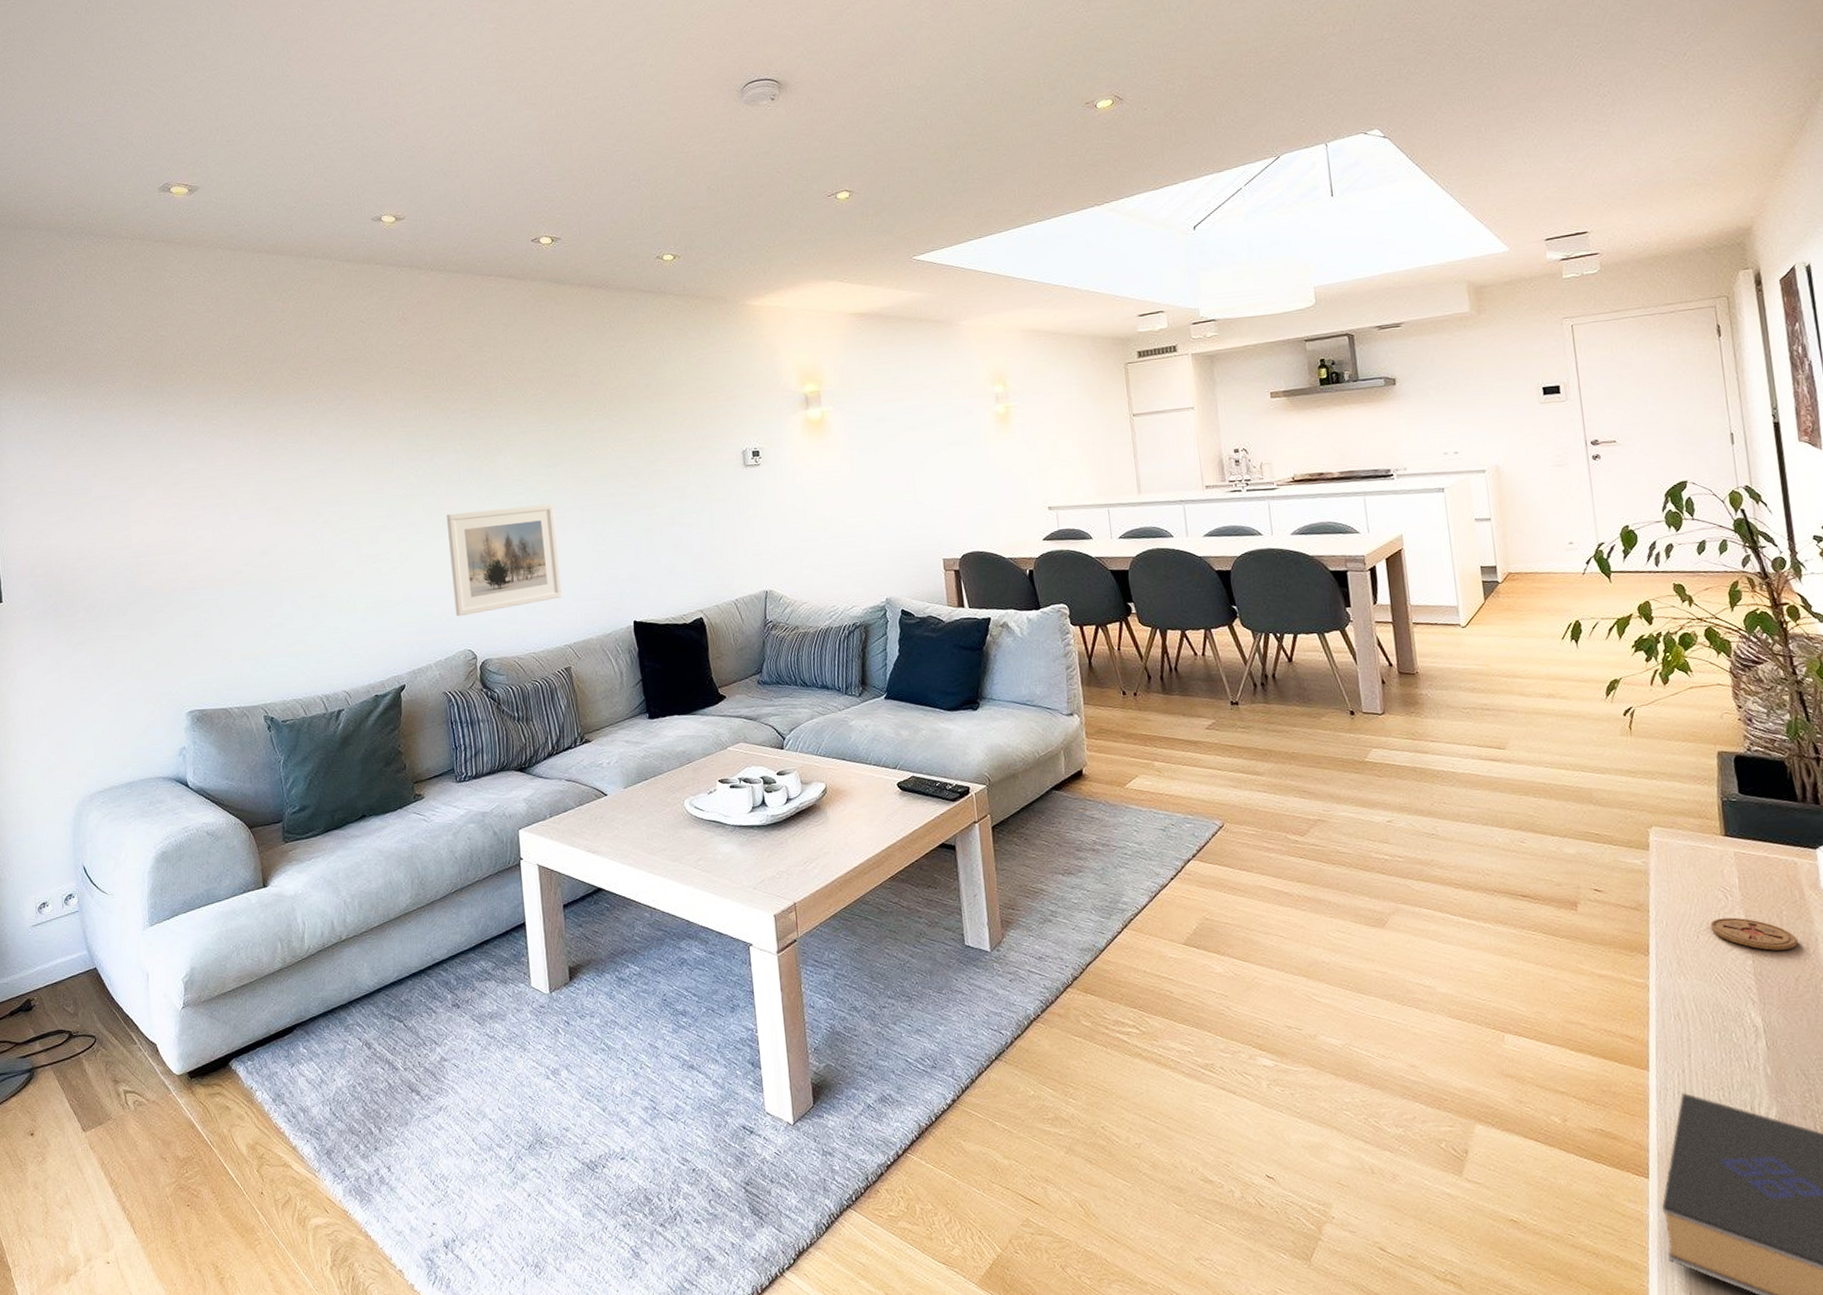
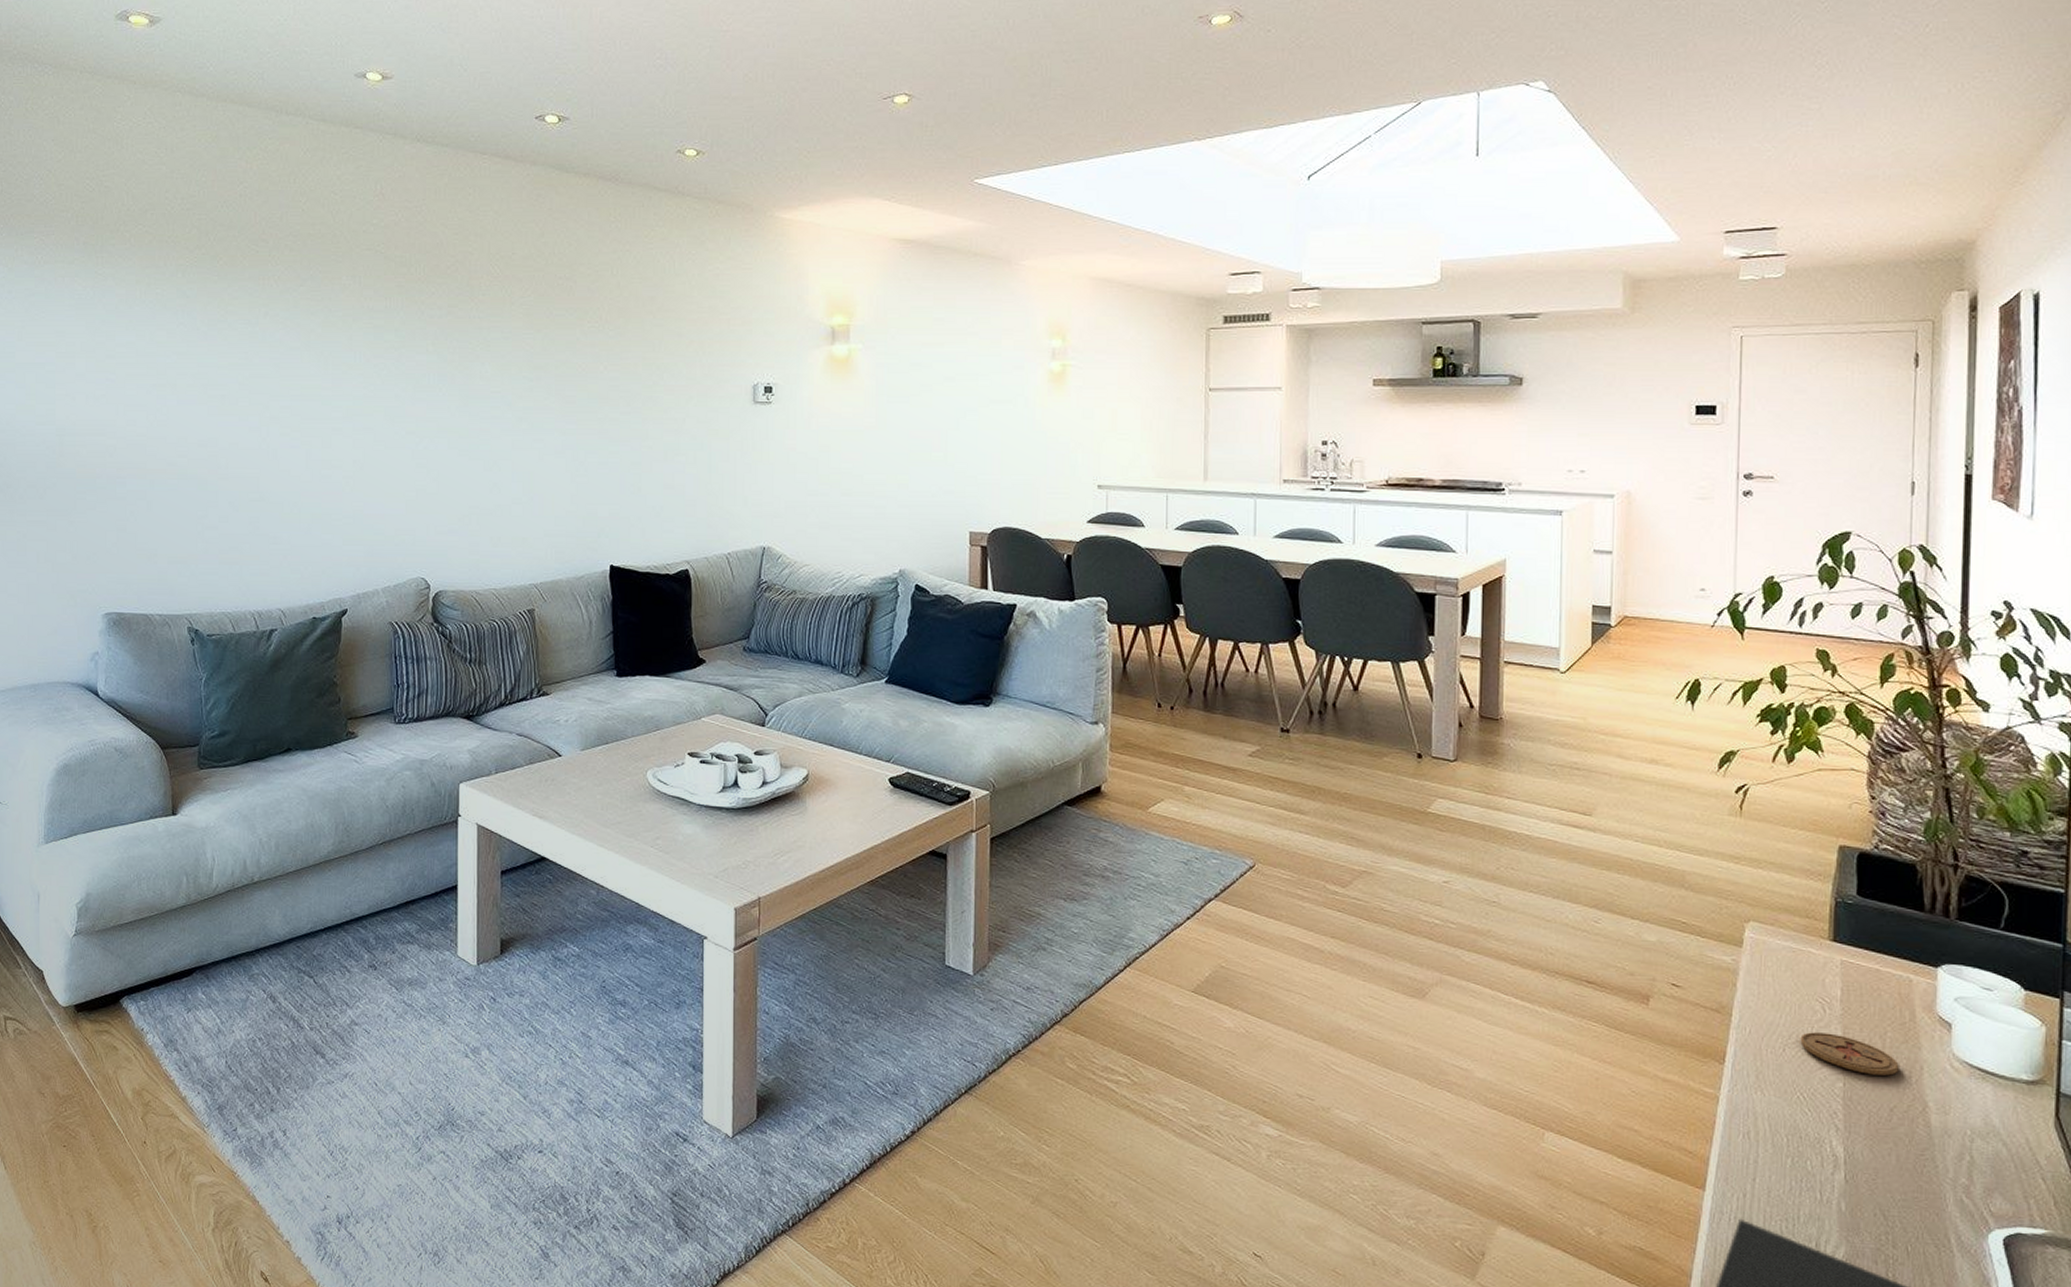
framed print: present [447,503,563,617] -> none [410,422,533,540]

